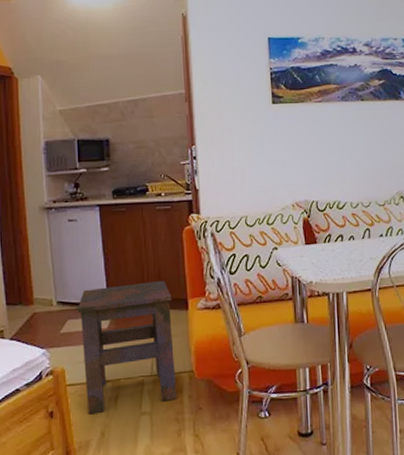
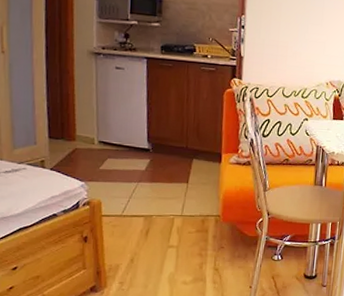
side table: present [77,281,177,415] -> none [117,133,208,243]

